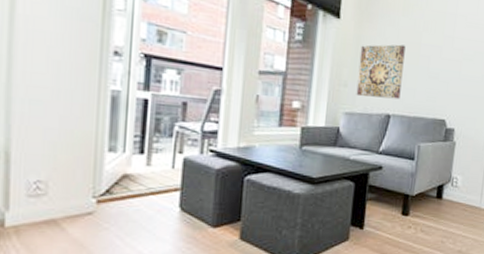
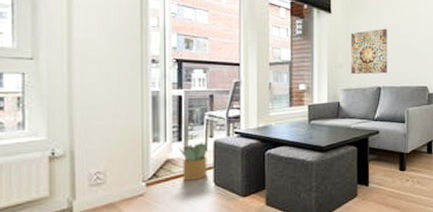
potted plant: none [139,157,175,202] -> present [178,142,207,181]

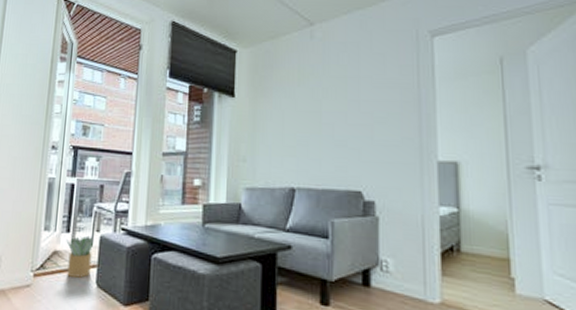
wall art: present [350,28,387,75] -> none [256,114,305,172]

